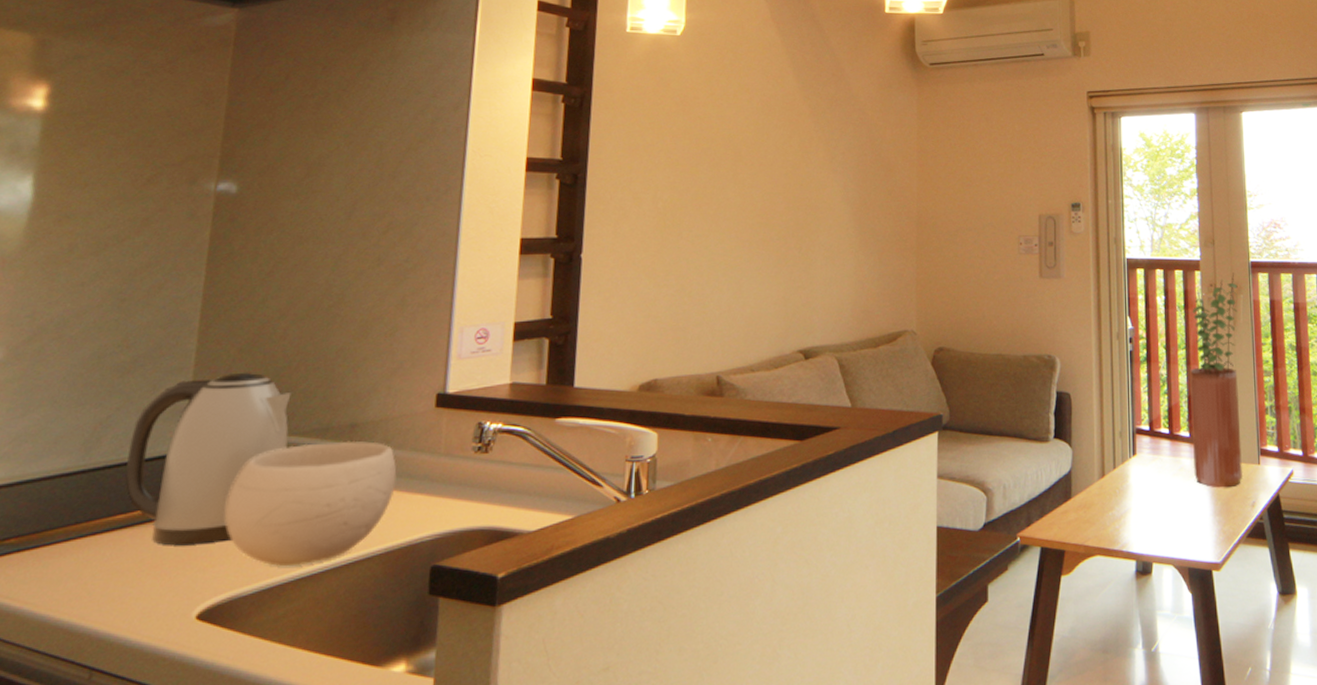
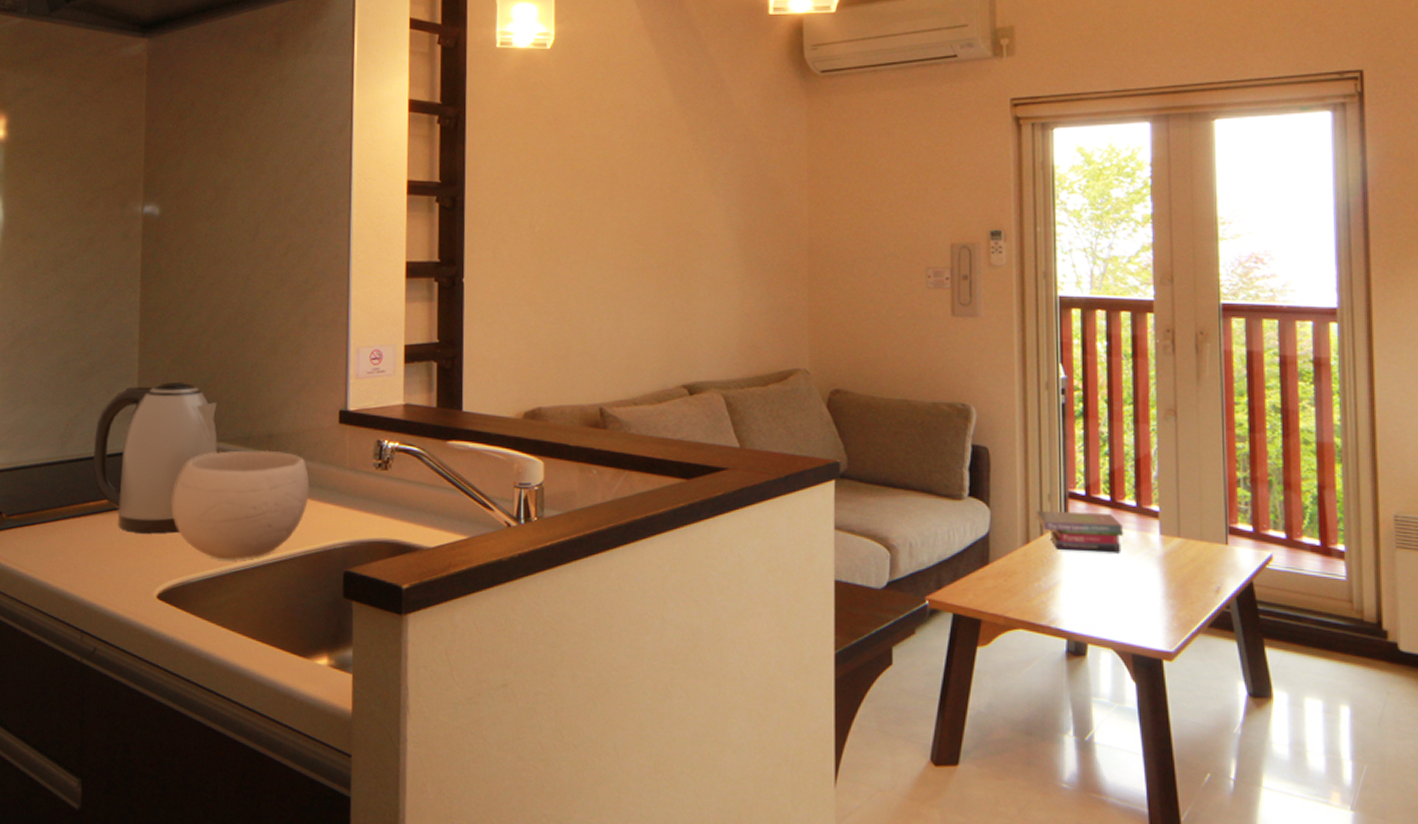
books: none [1109,444,1181,480] -> present [1035,510,1124,554]
vase: present [1189,272,1243,487] -> none [1137,316,1206,568]

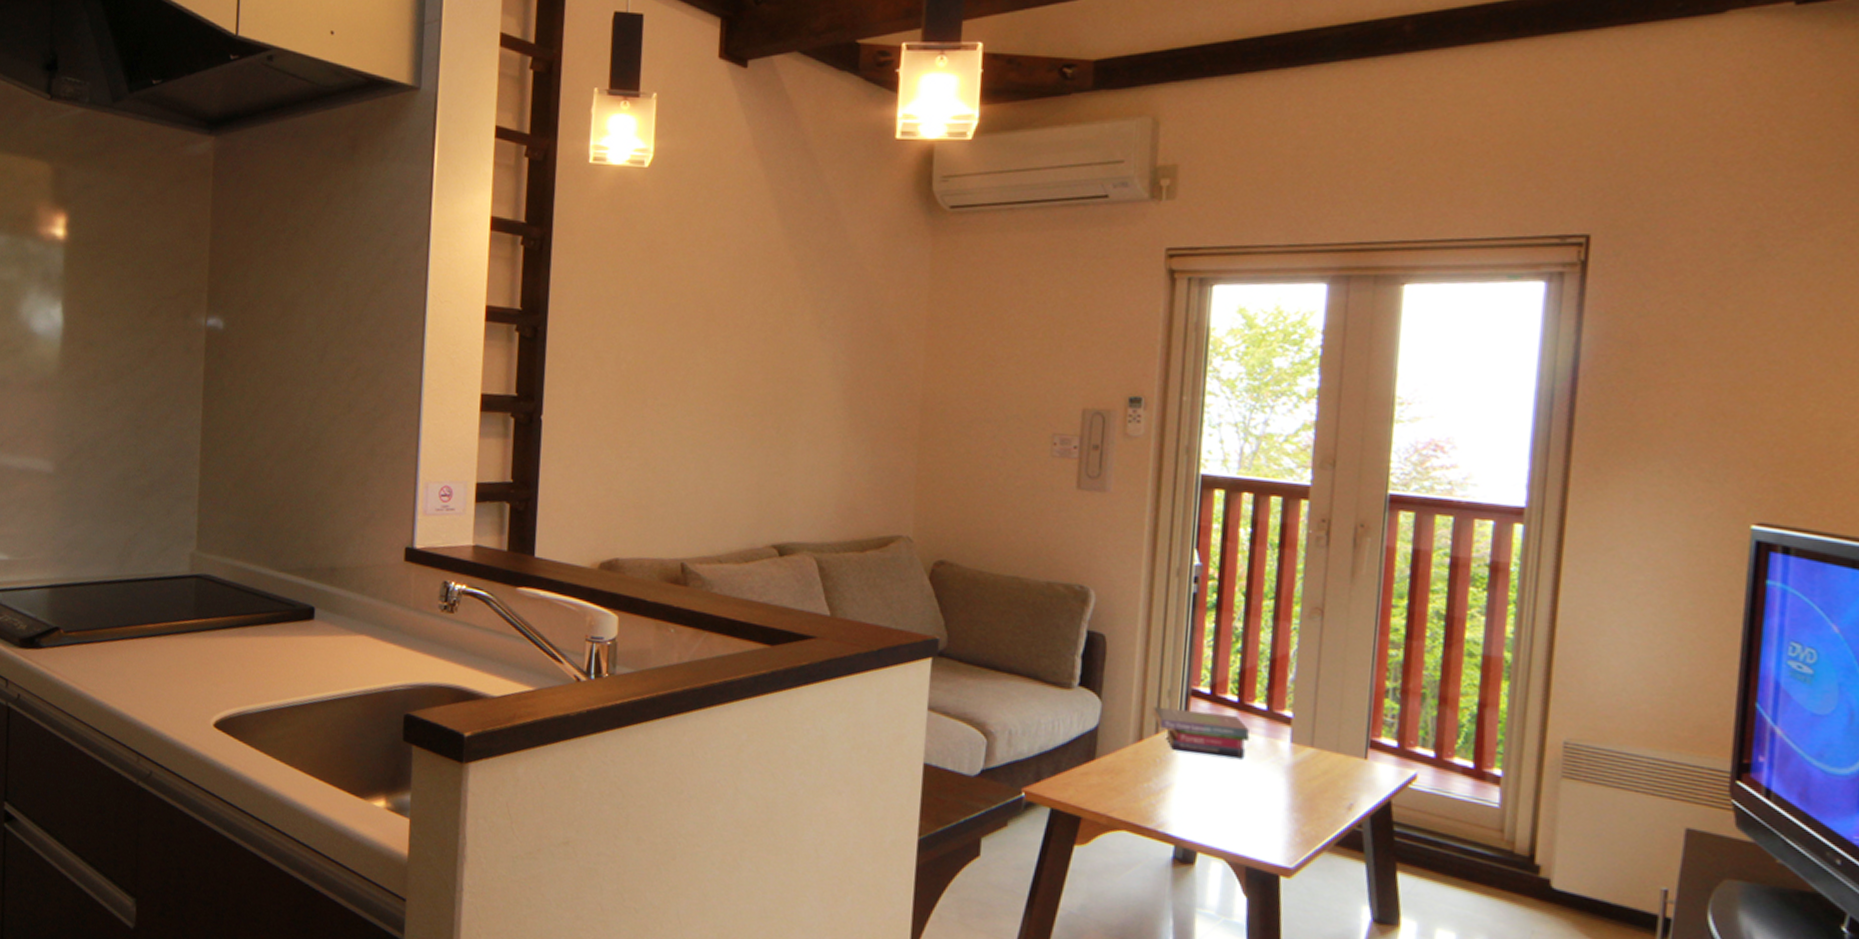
kettle: present [93,381,217,533] -> none [152,506,279,661]
bowl: present [172,450,310,560] -> none [230,581,372,694]

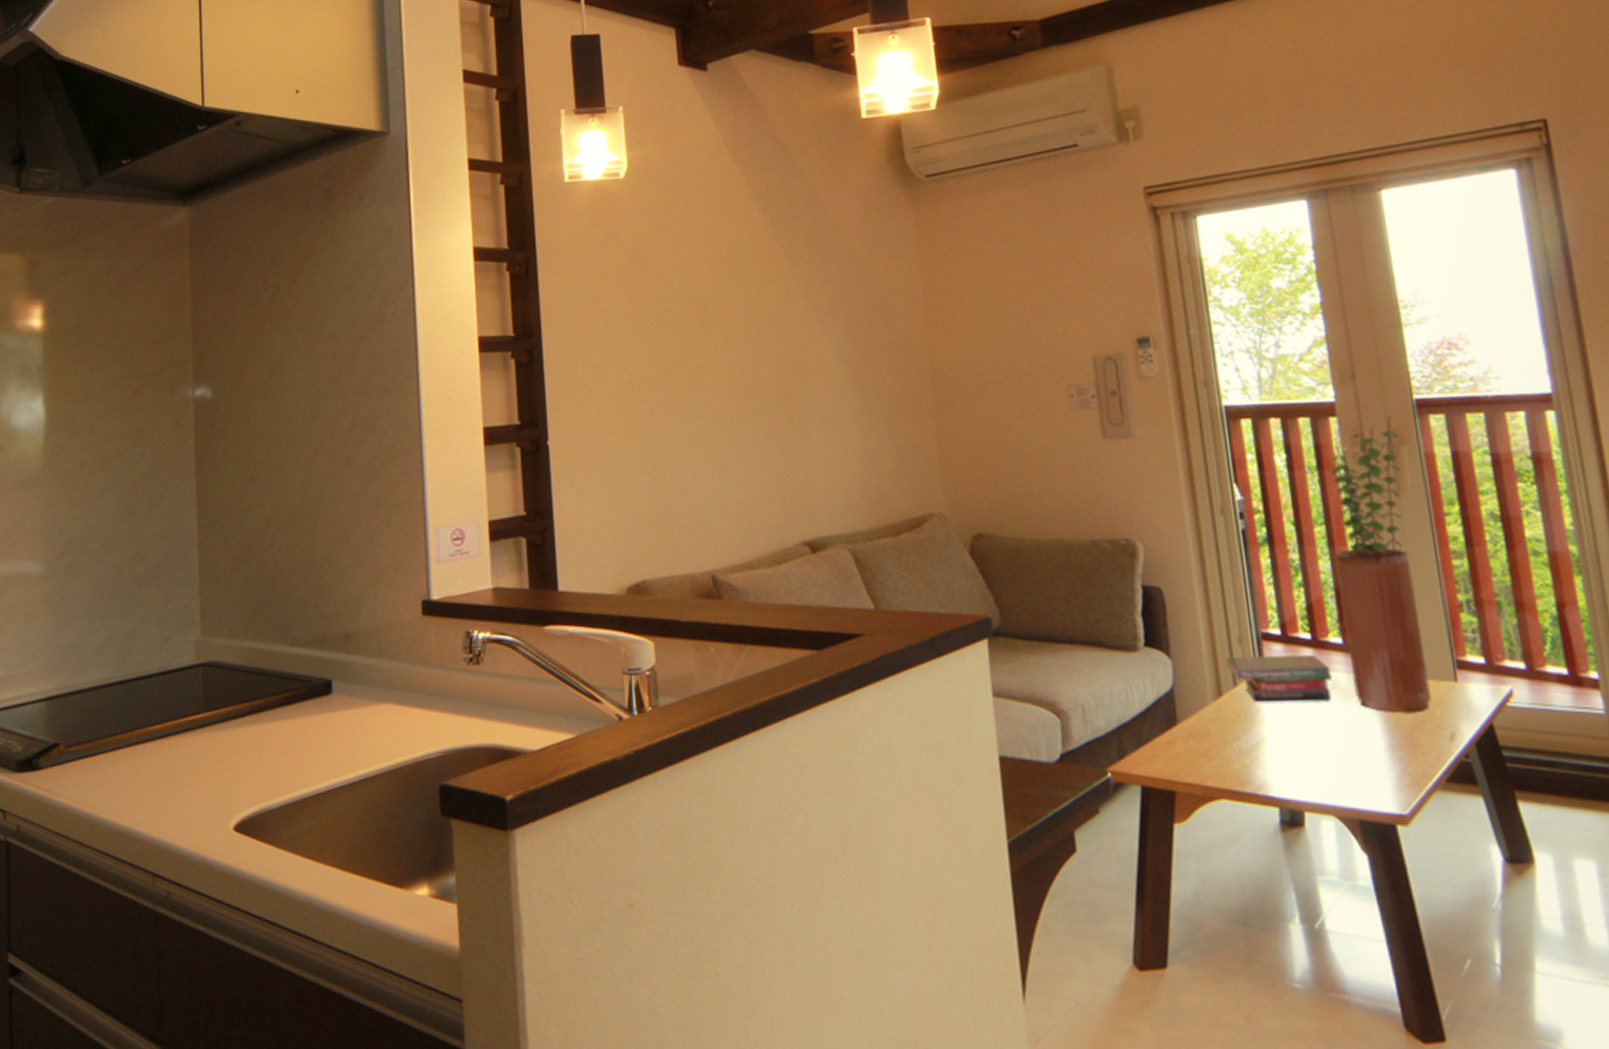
vase: none [1268,507,1364,781] -> present [1329,416,1433,712]

